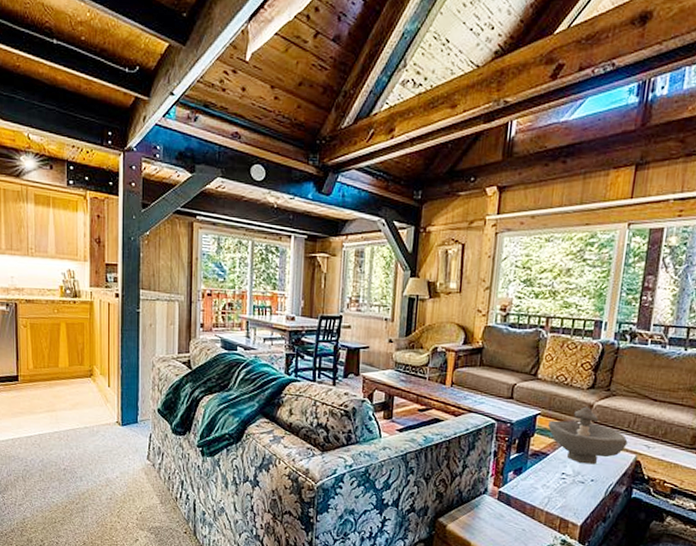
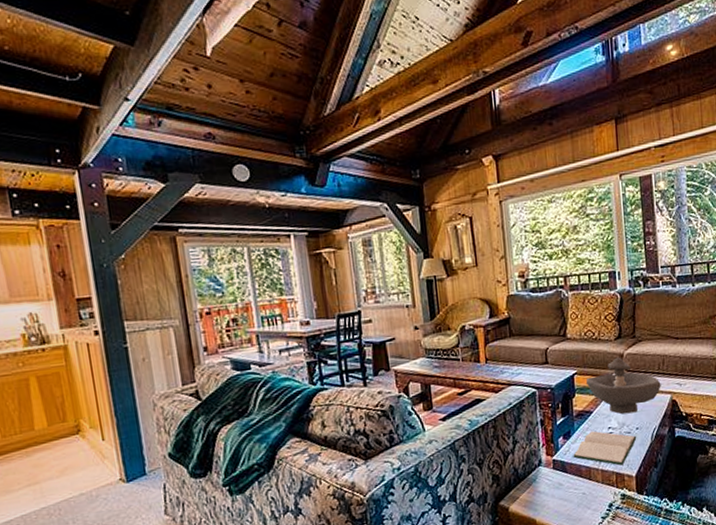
hardback book: none [520,472,590,512] -> present [573,430,637,466]

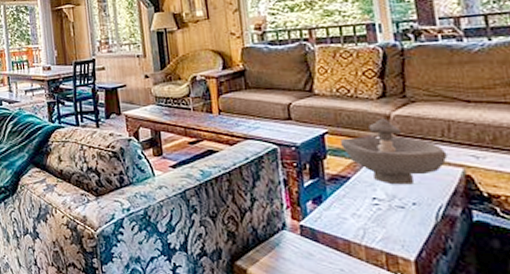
hardback book: present [573,430,637,466] -> none [326,199,414,245]

